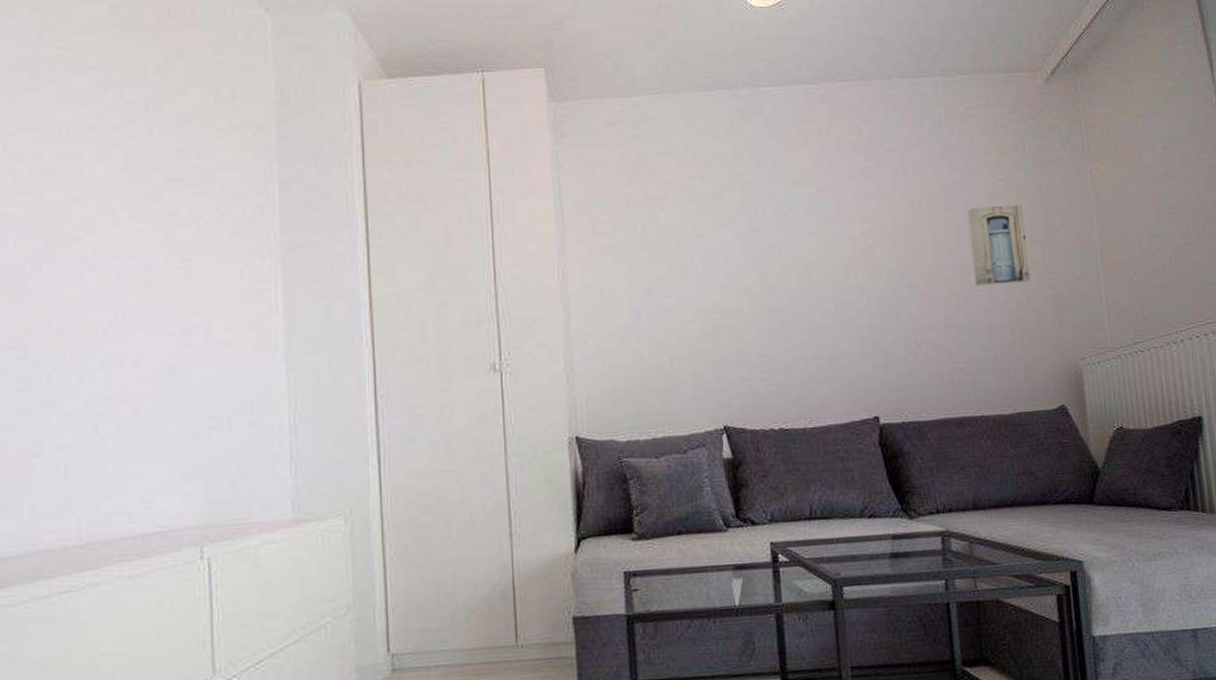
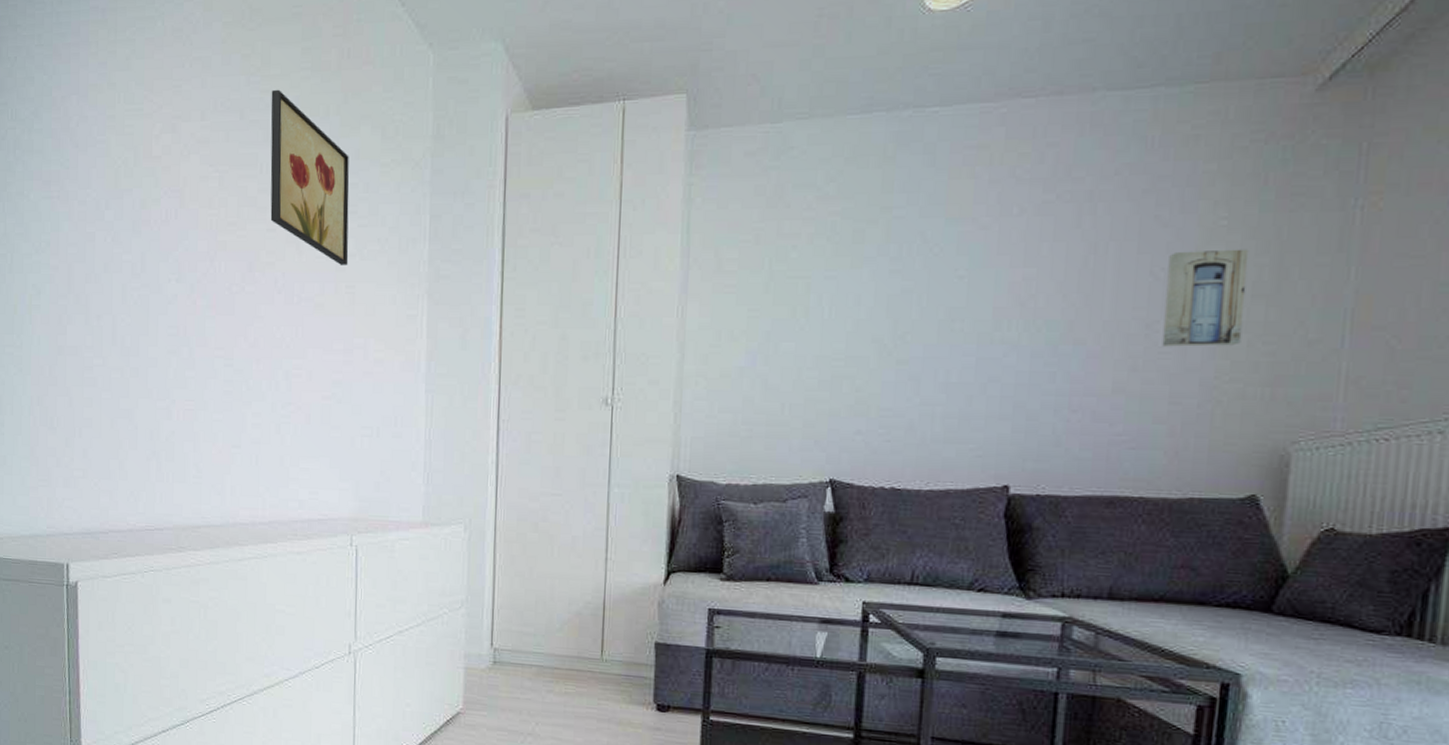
wall art: none [71,47,181,237] -> present [270,89,349,265]

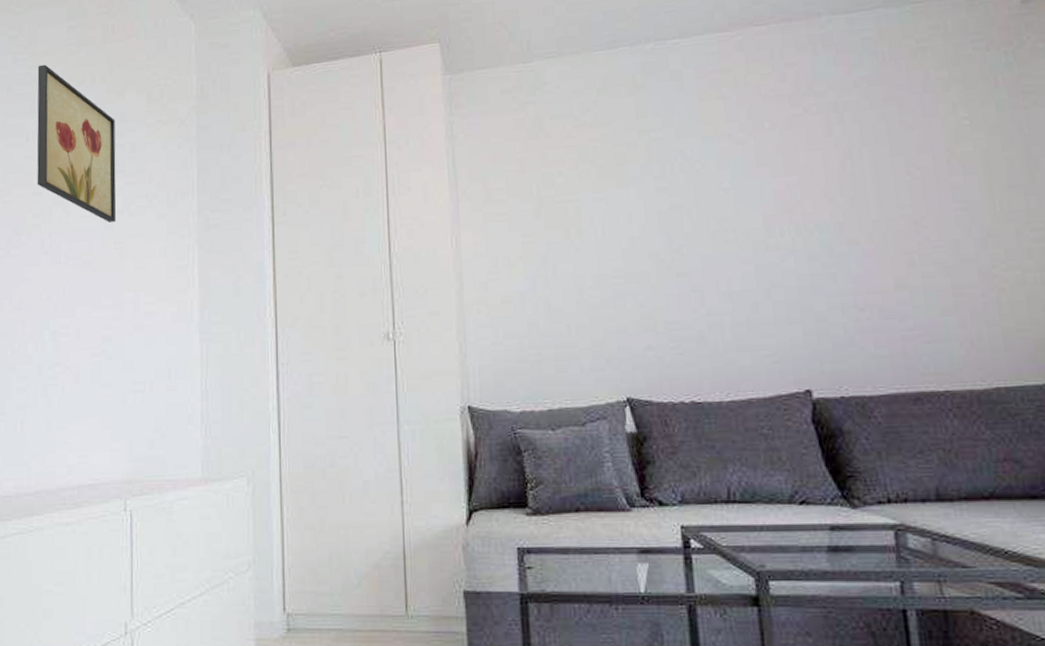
wall art: present [1162,249,1249,347] -> none [921,144,1010,241]

